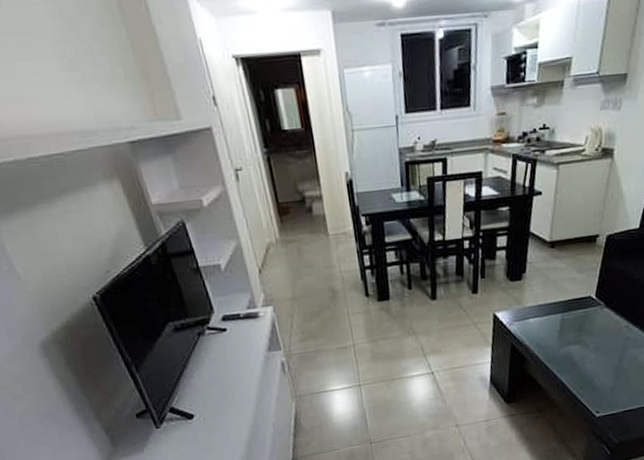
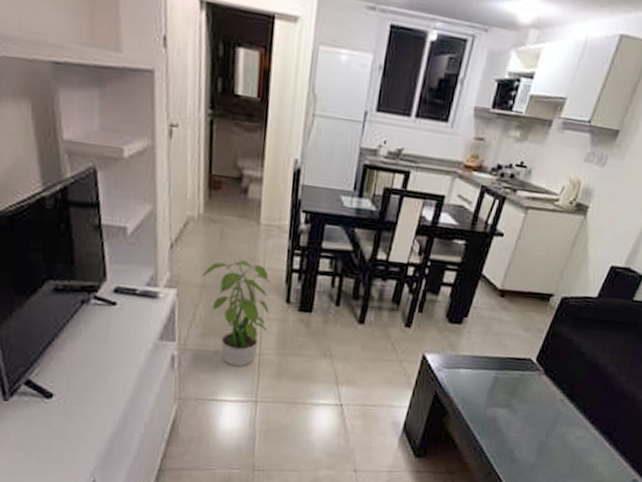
potted plant: none [289,267,356,360] -> present [200,257,271,367]

